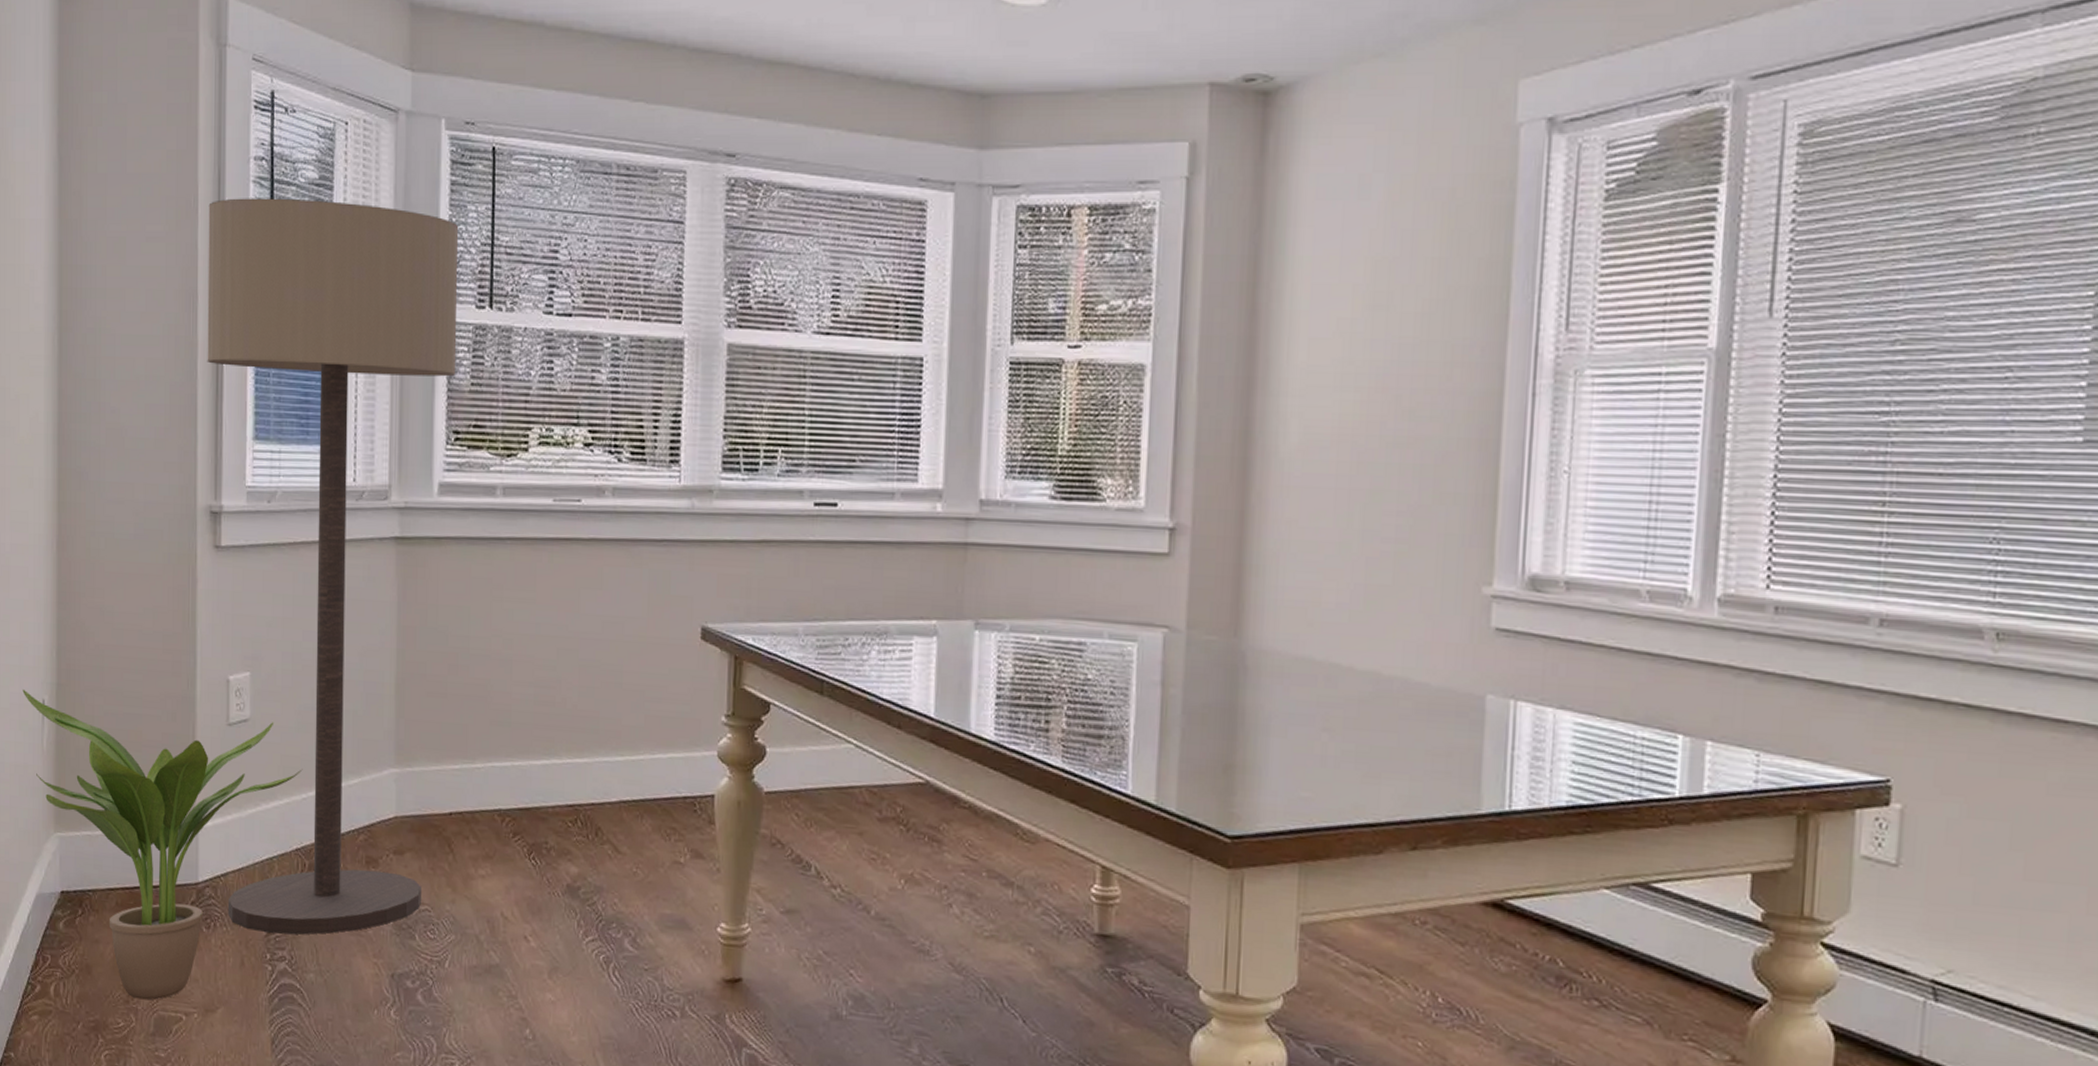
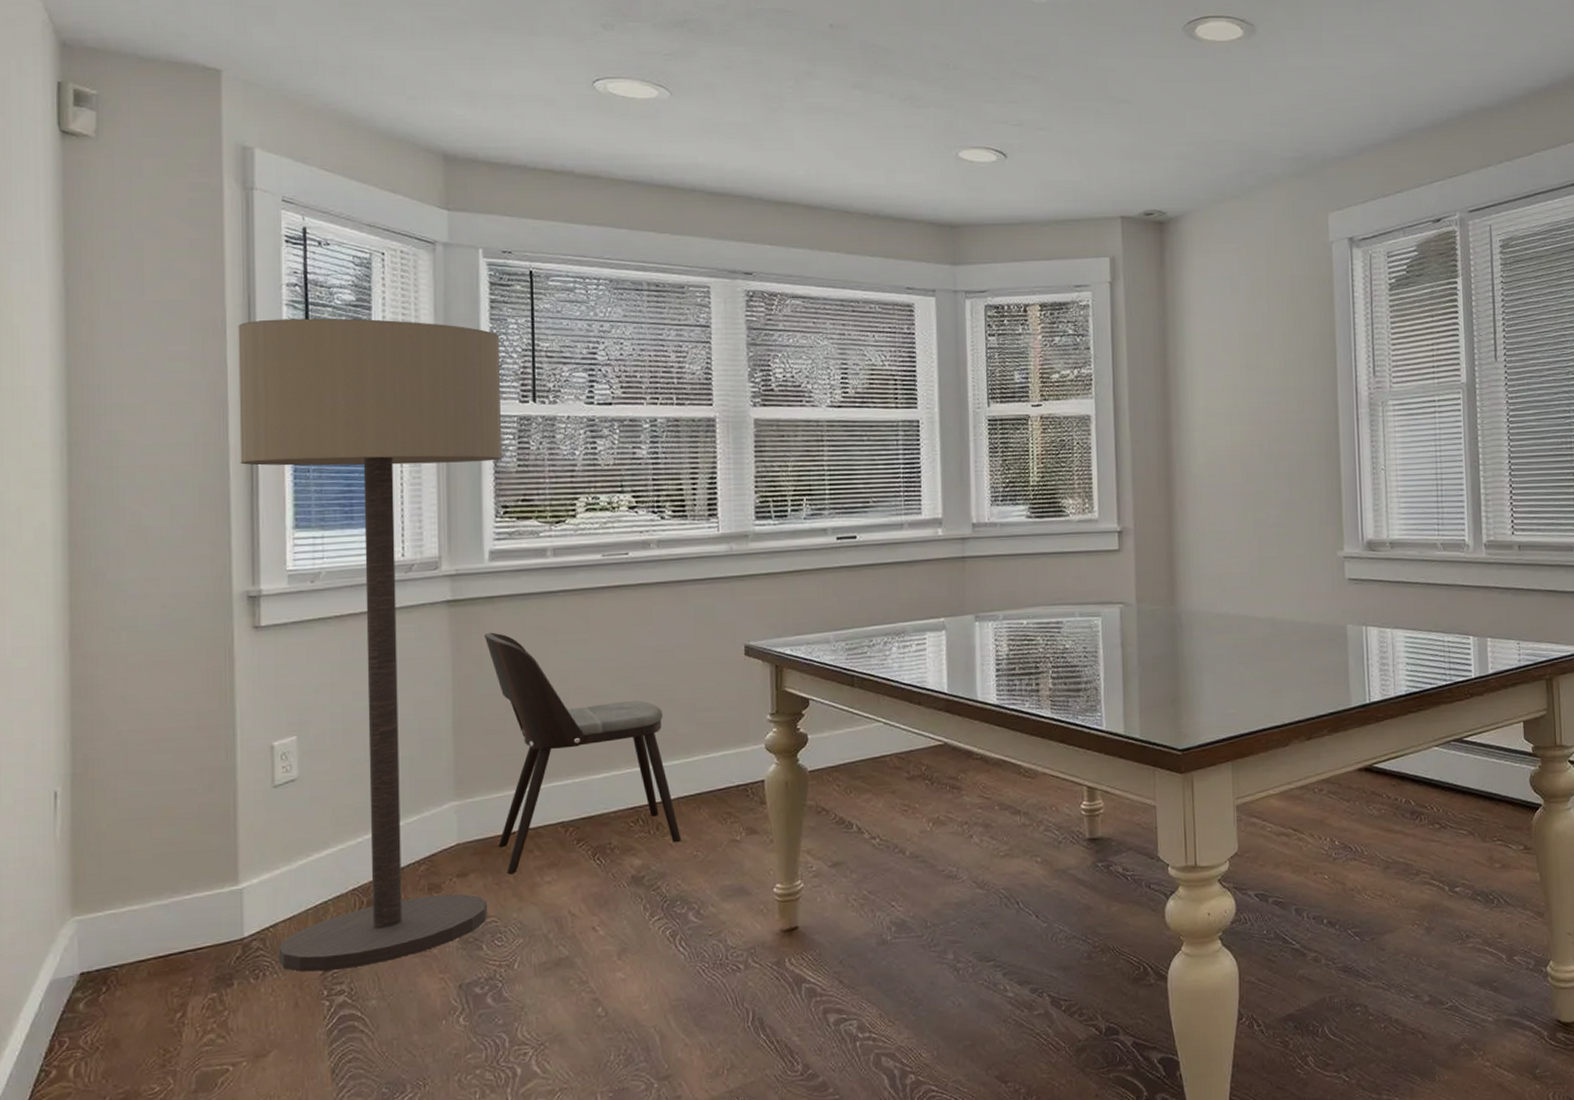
potted plant: present [22,689,303,1000] -> none [29,778,358,1061]
dining chair: none [429,579,621,860] -> present [484,632,682,875]

